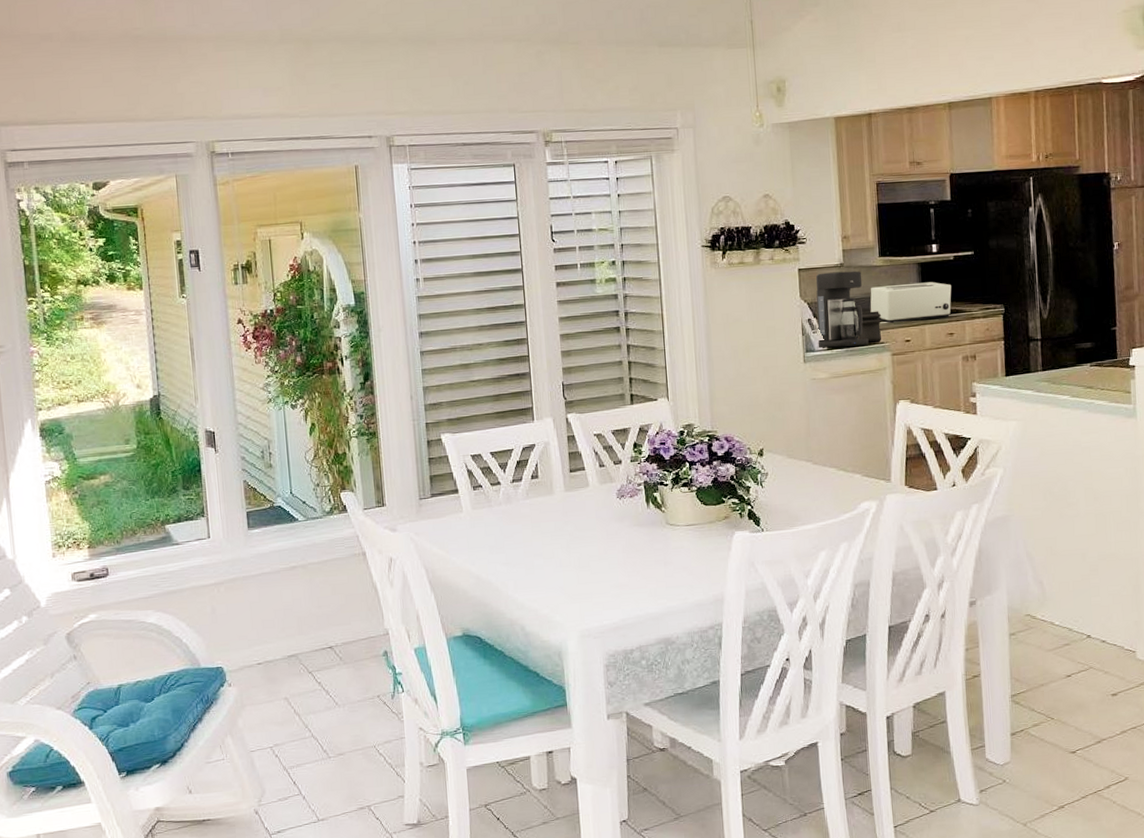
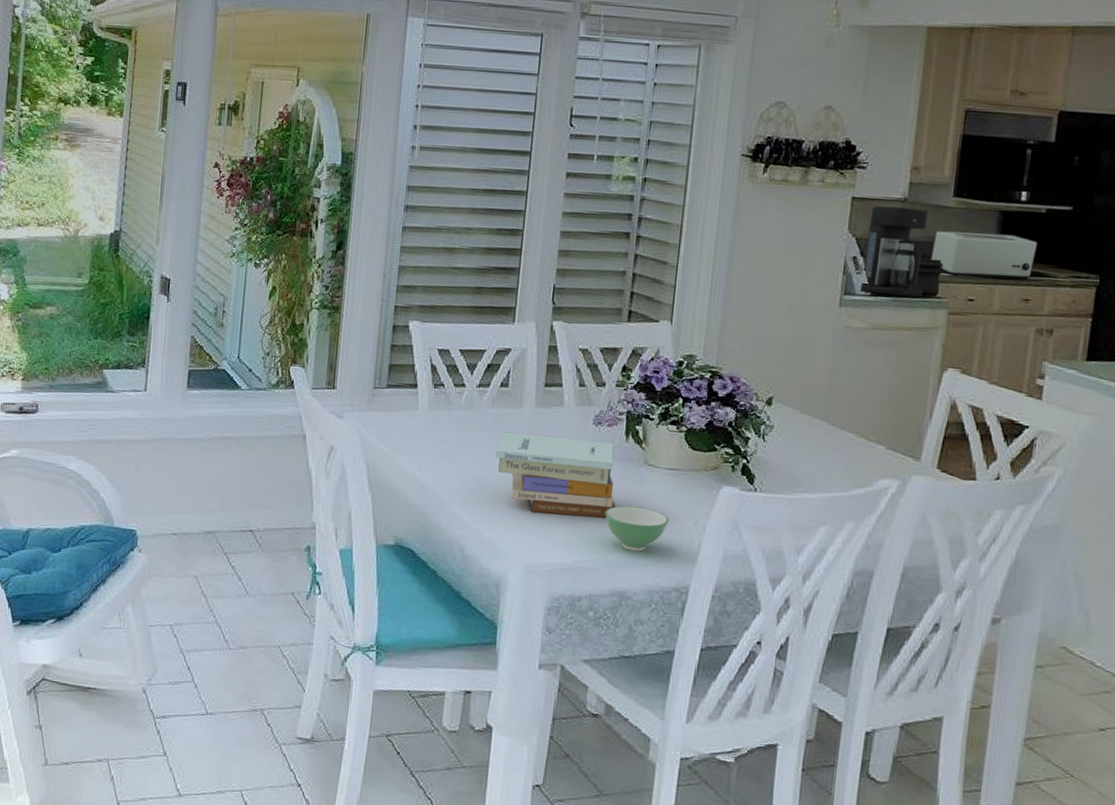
books: none [537,511,649,584] -> present [495,432,616,518]
bowl: none [640,562,696,602] -> present [605,505,669,552]

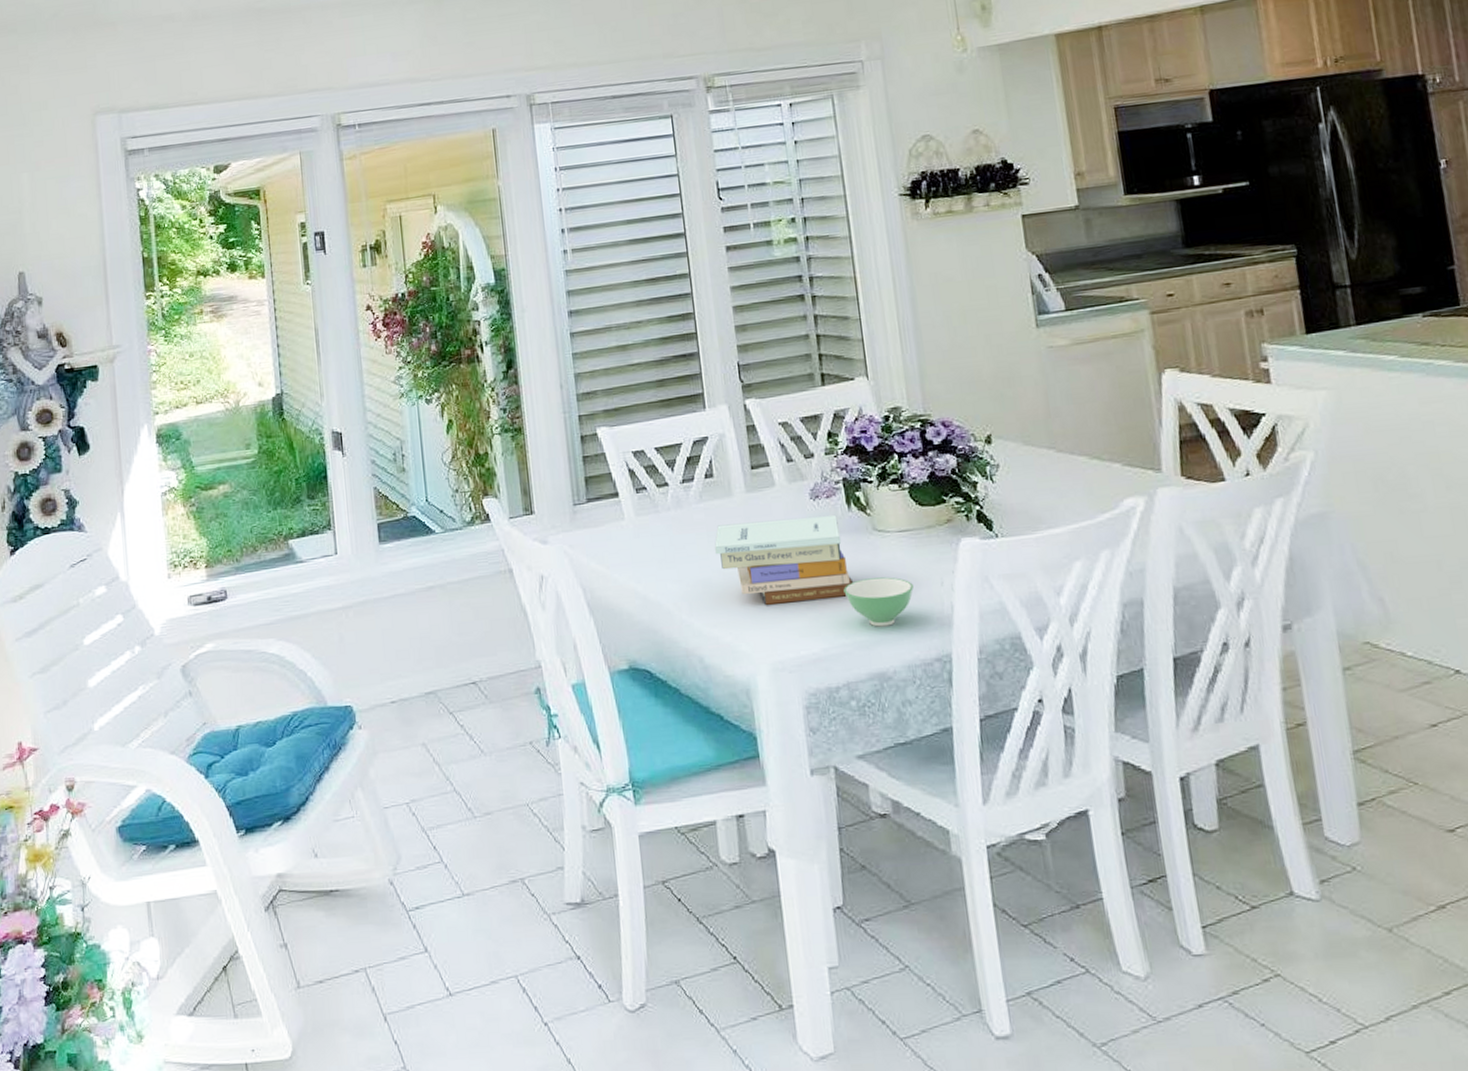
coffee maker: present [859,205,929,299] -> none [1044,213,1120,309]
jar: present [910,258,944,297] -> none [1100,260,1136,301]
toaster: present [931,230,1037,280] -> none [1116,221,1225,275]

